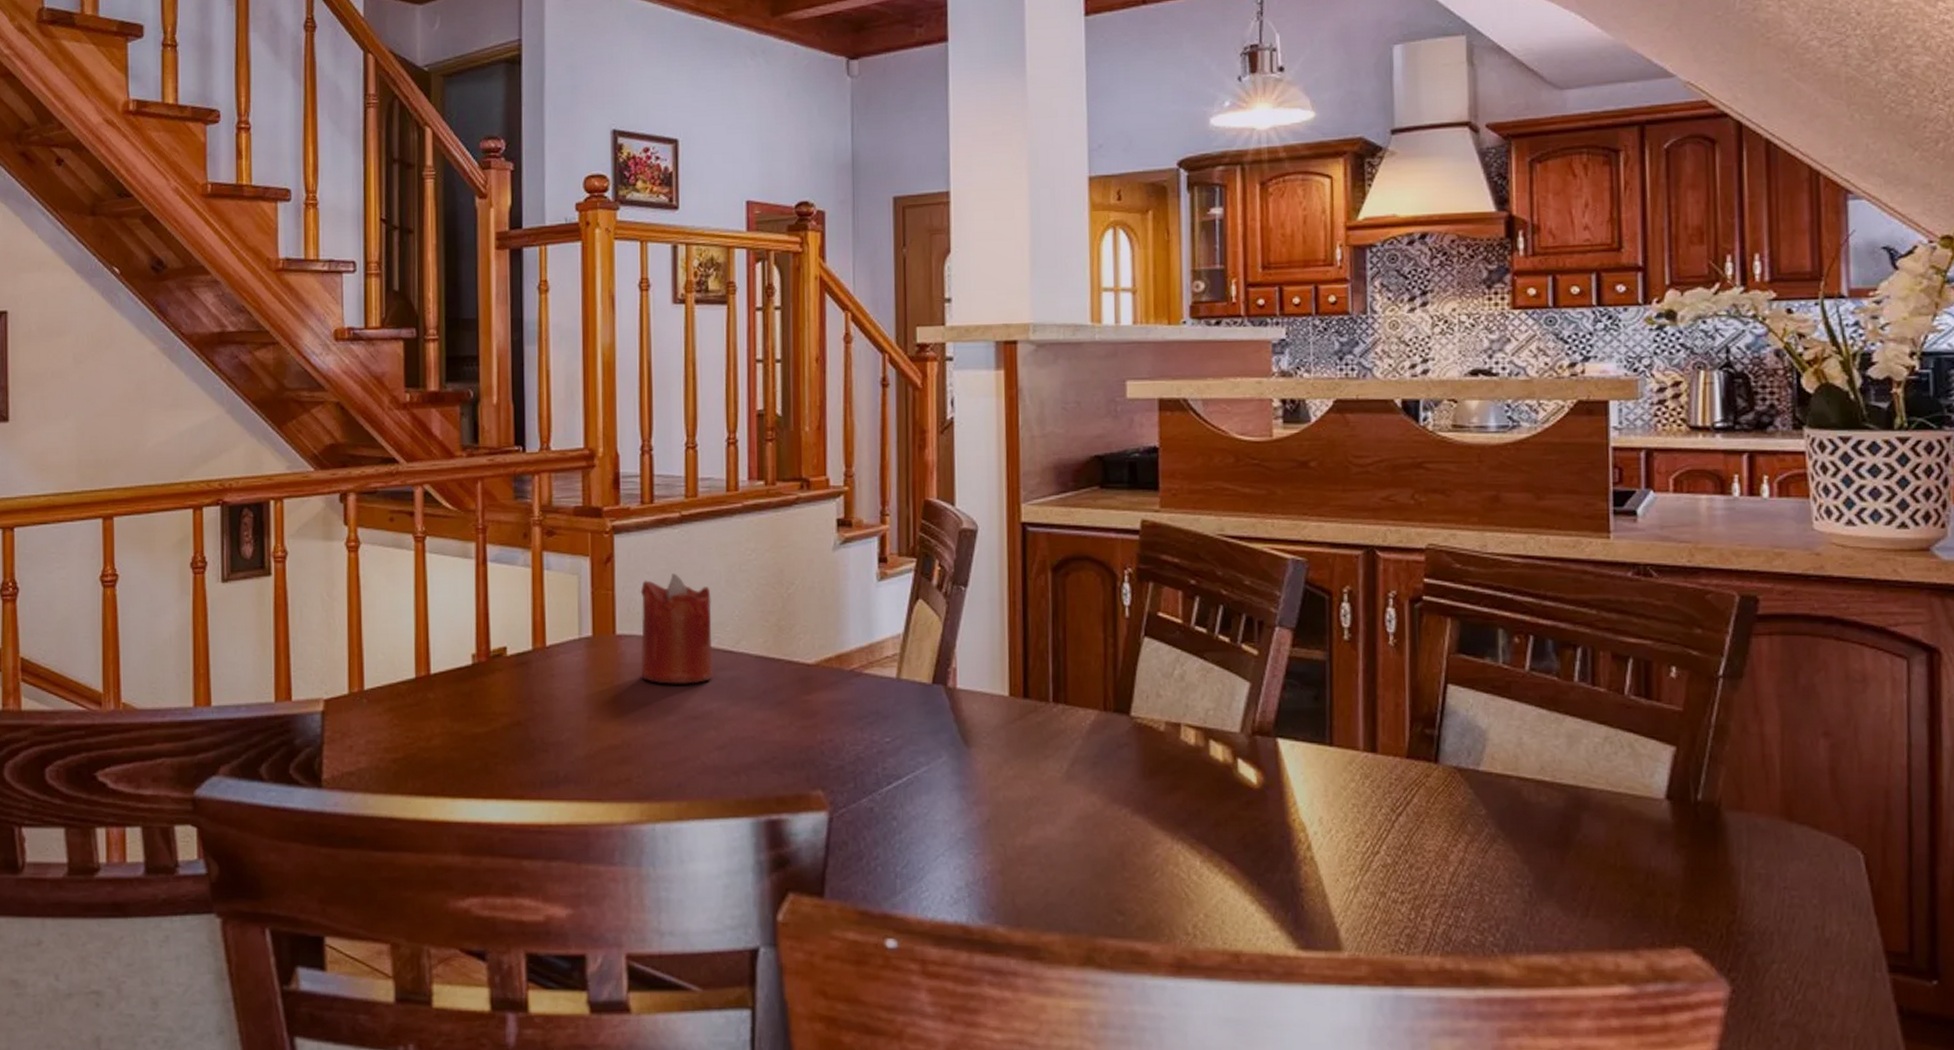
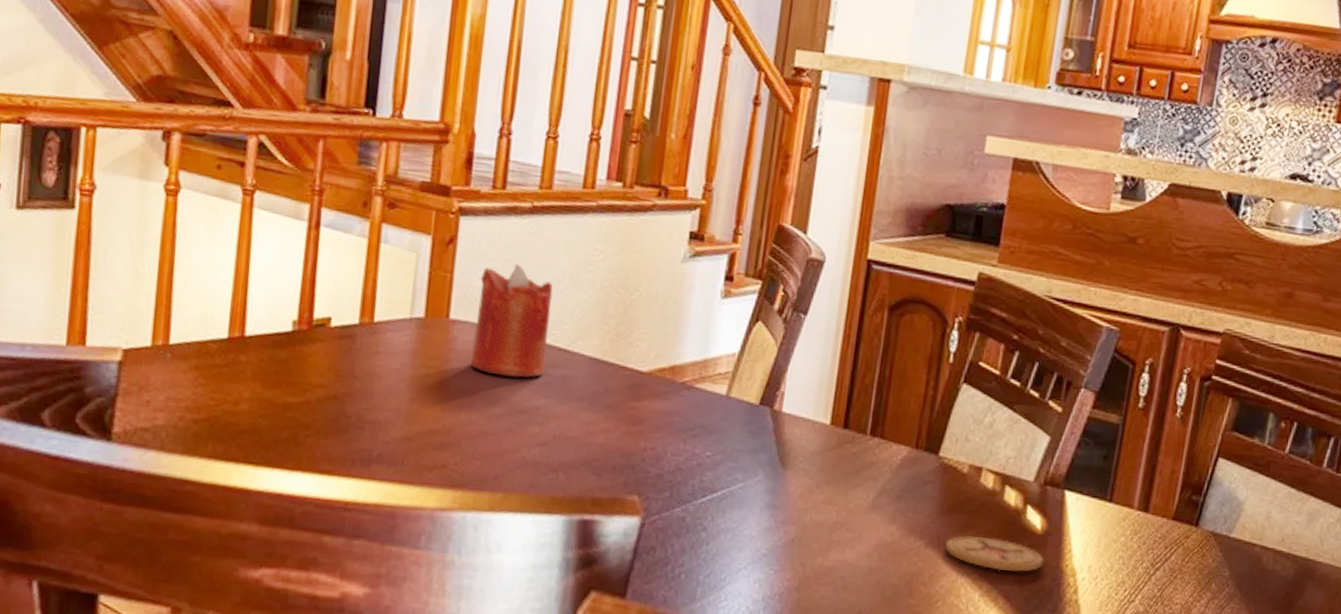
coaster: none [1154,797,1266,833] -> present [945,535,1043,572]

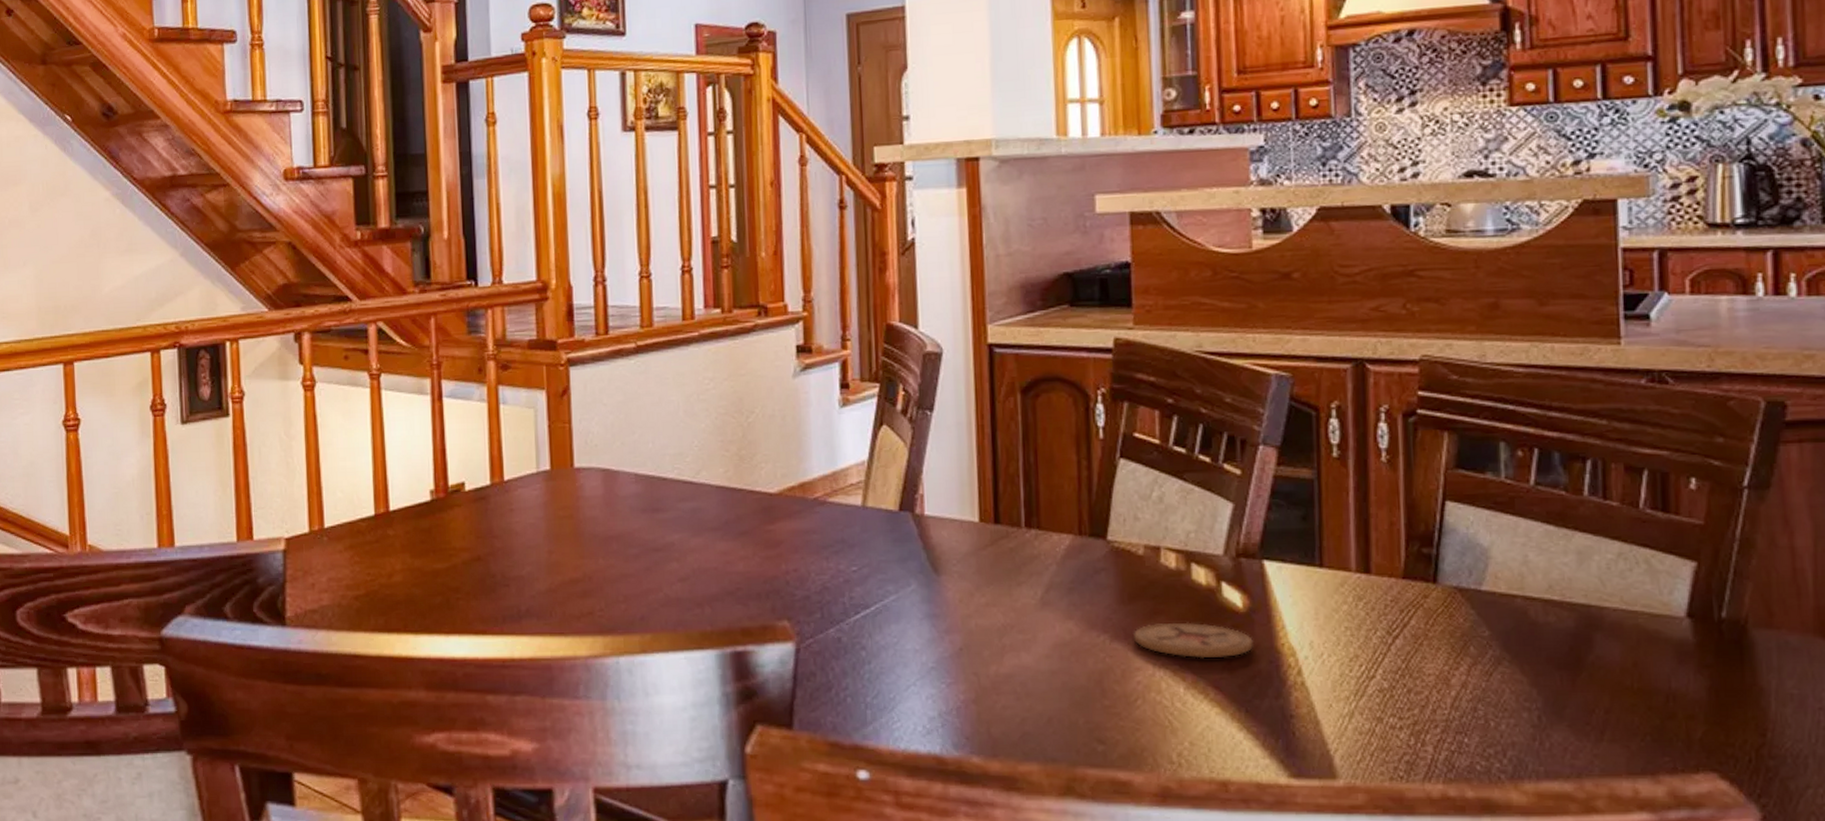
candle: present [470,263,553,378] -> none [597,404,674,516]

